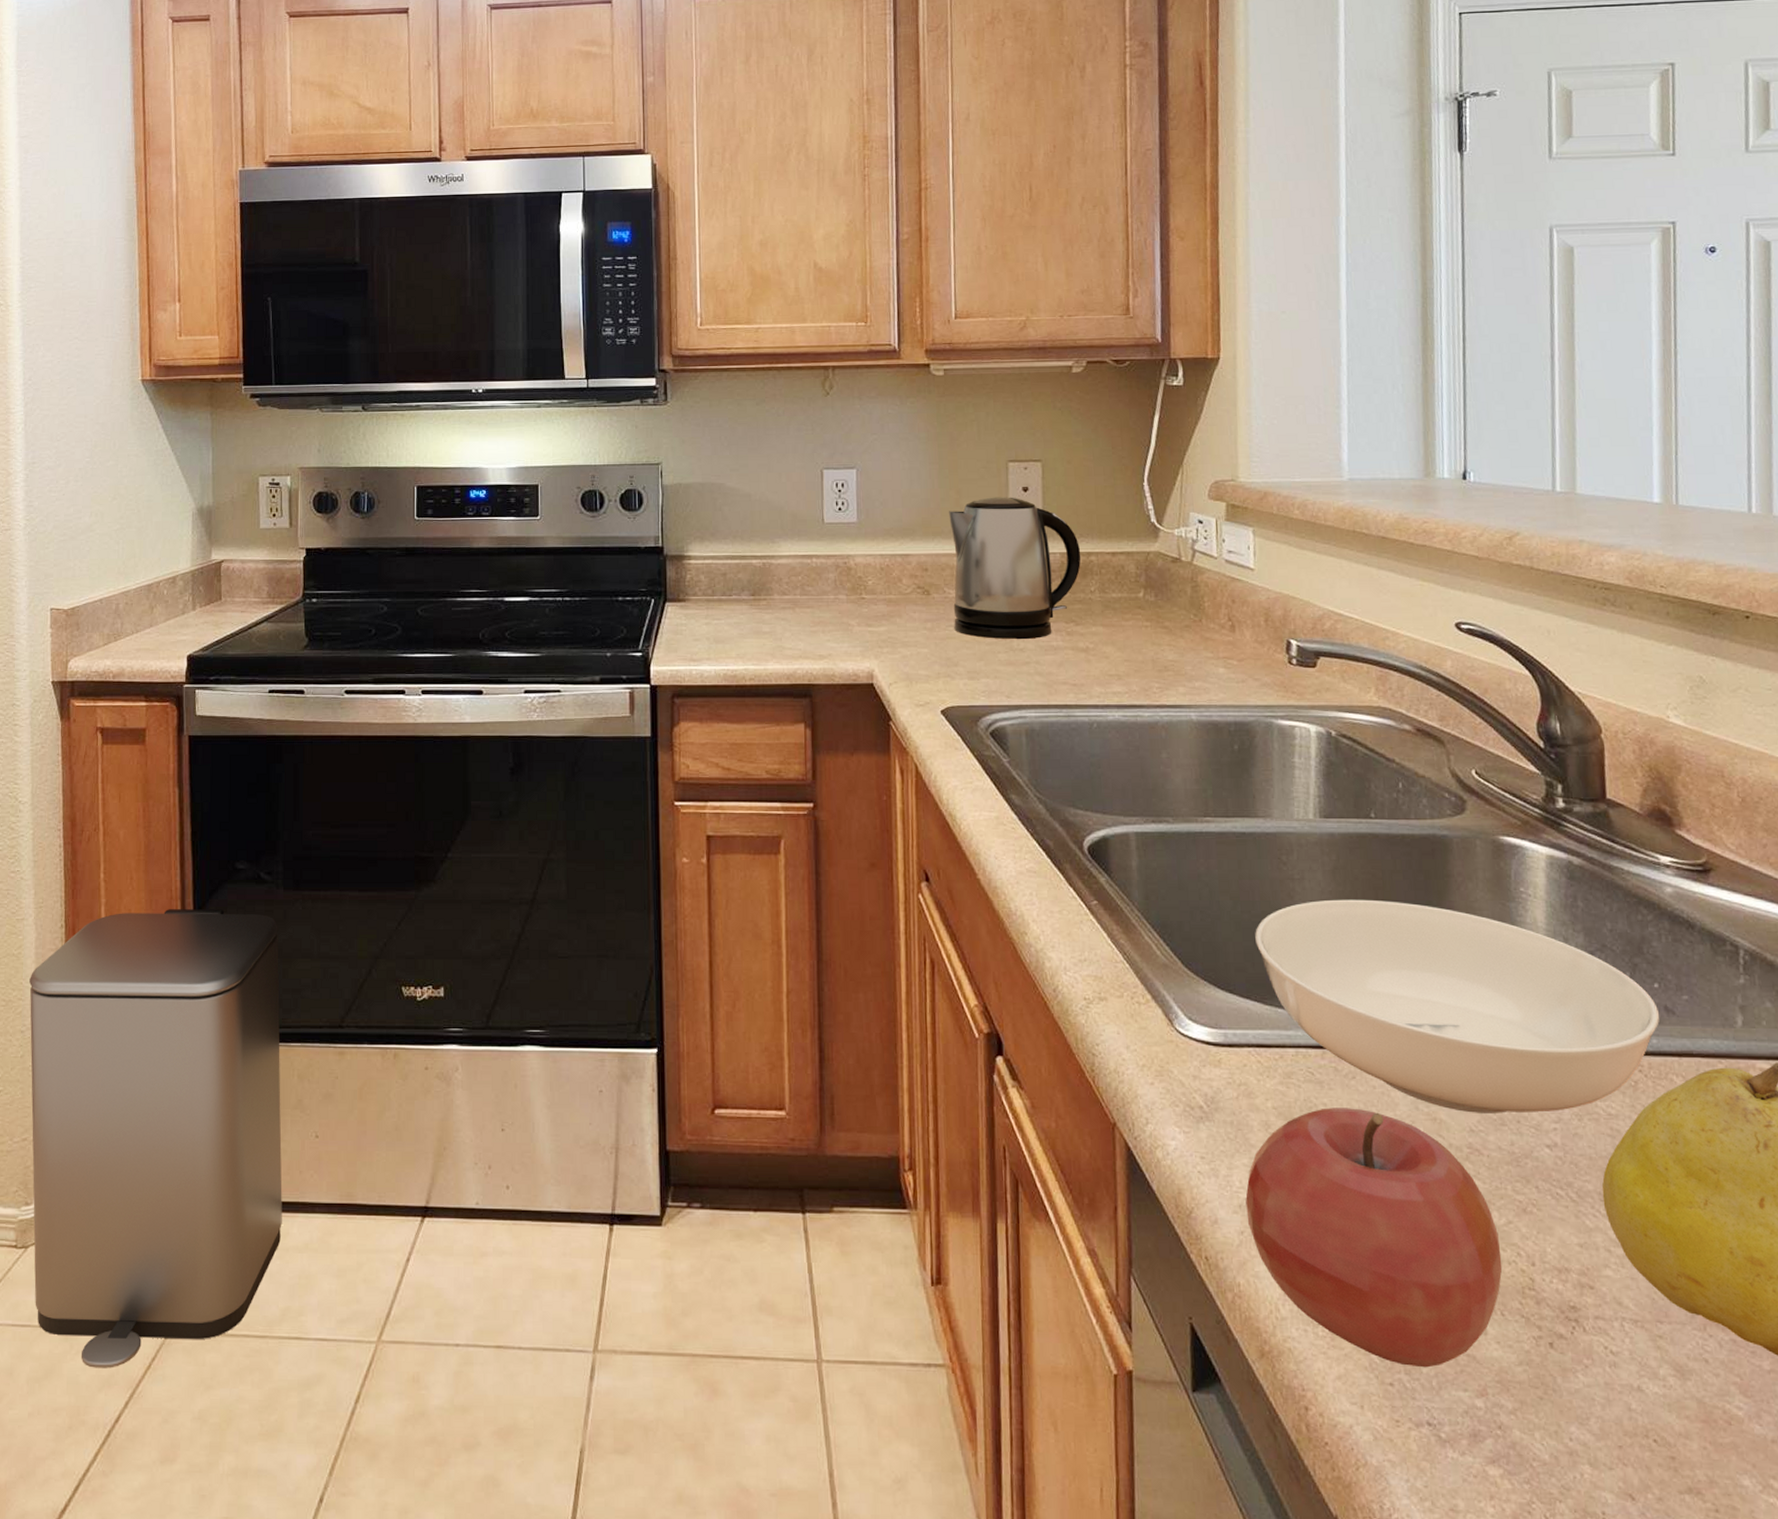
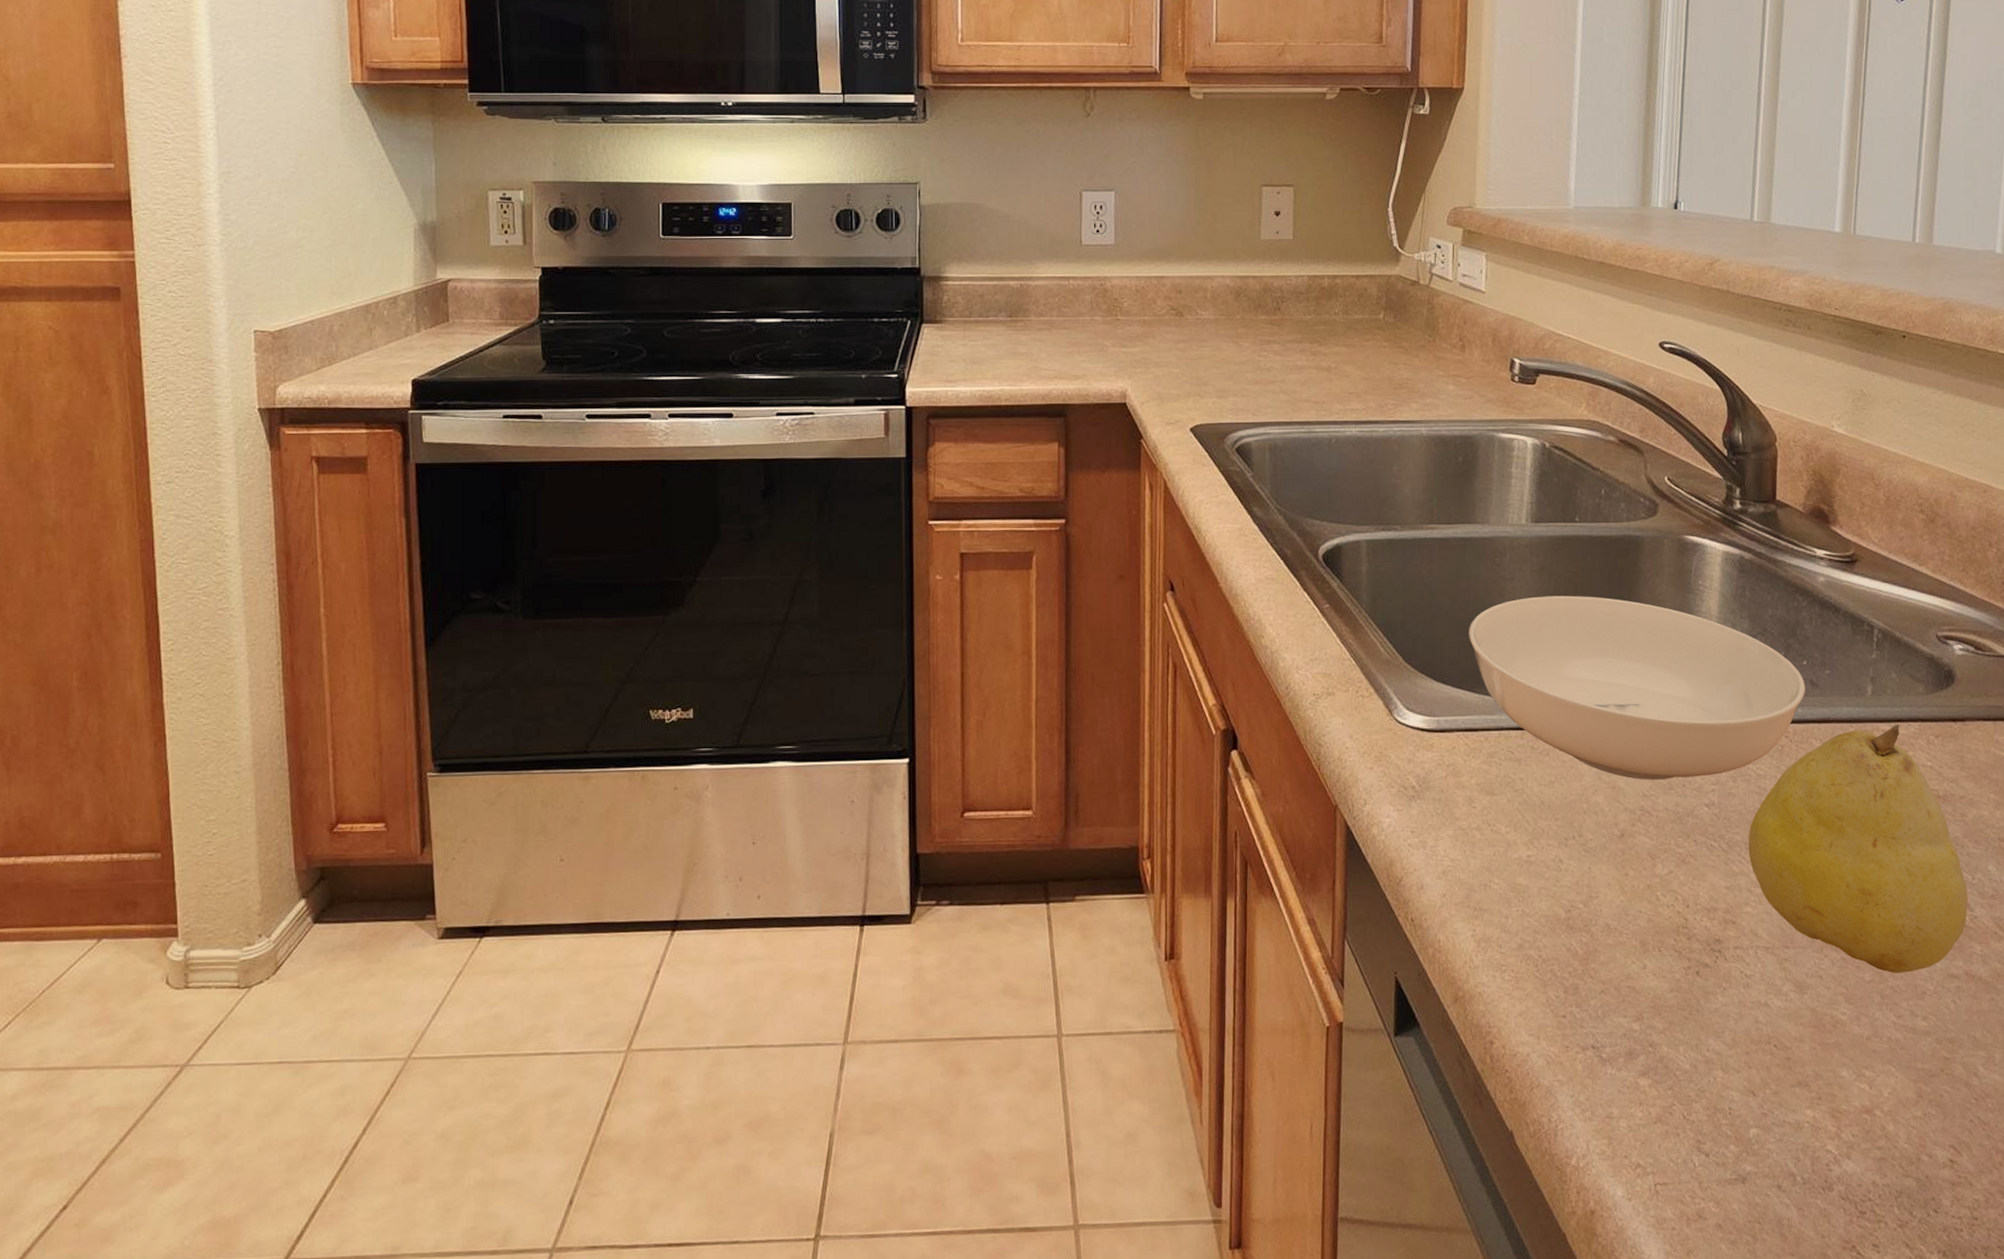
pedal bin: present [29,909,283,1368] -> none [244,640,526,1099]
kettle: present [949,497,1081,640] -> none [1204,221,1327,360]
fruit: present [1245,1108,1503,1368] -> none [1449,781,1662,1001]

